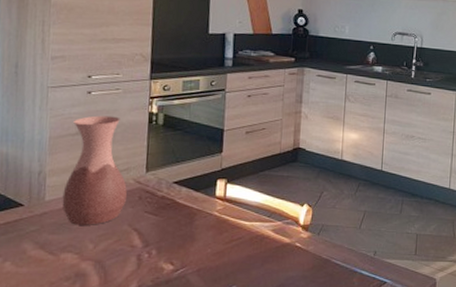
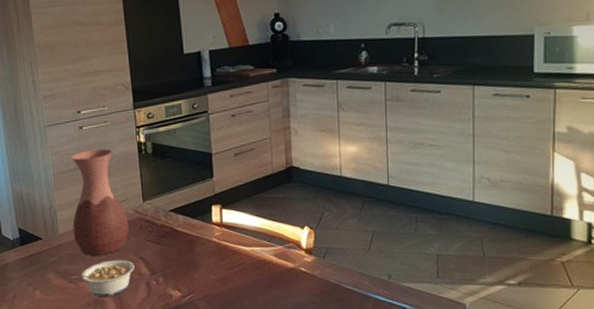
legume: none [50,231,127,269] -> present [70,260,135,296]

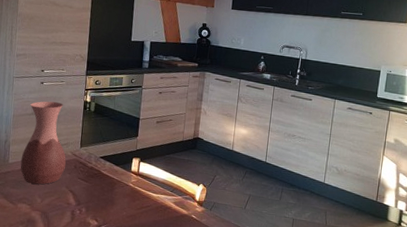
legume: present [70,260,135,296] -> none [11,189,65,218]

